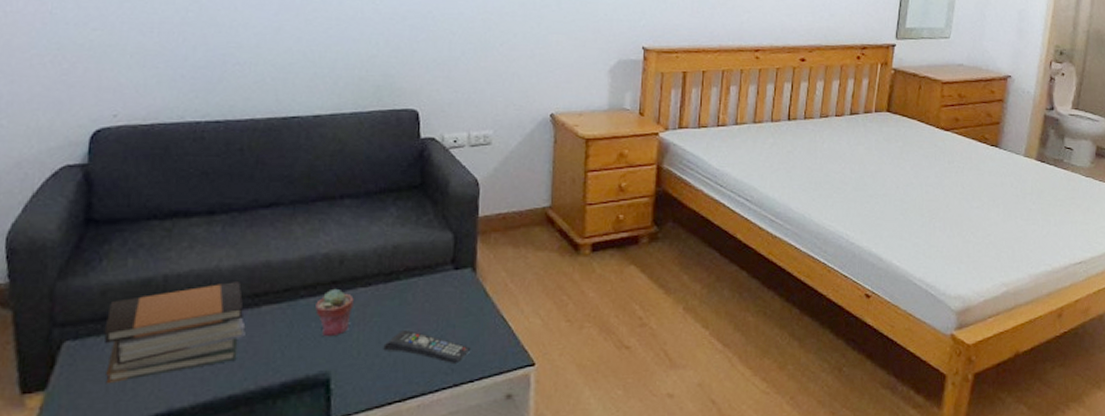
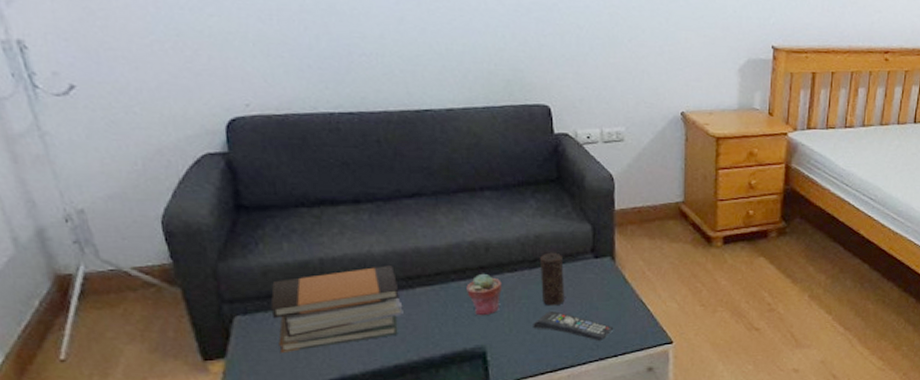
candle: none [395,264,421,324] -> present [540,252,565,306]

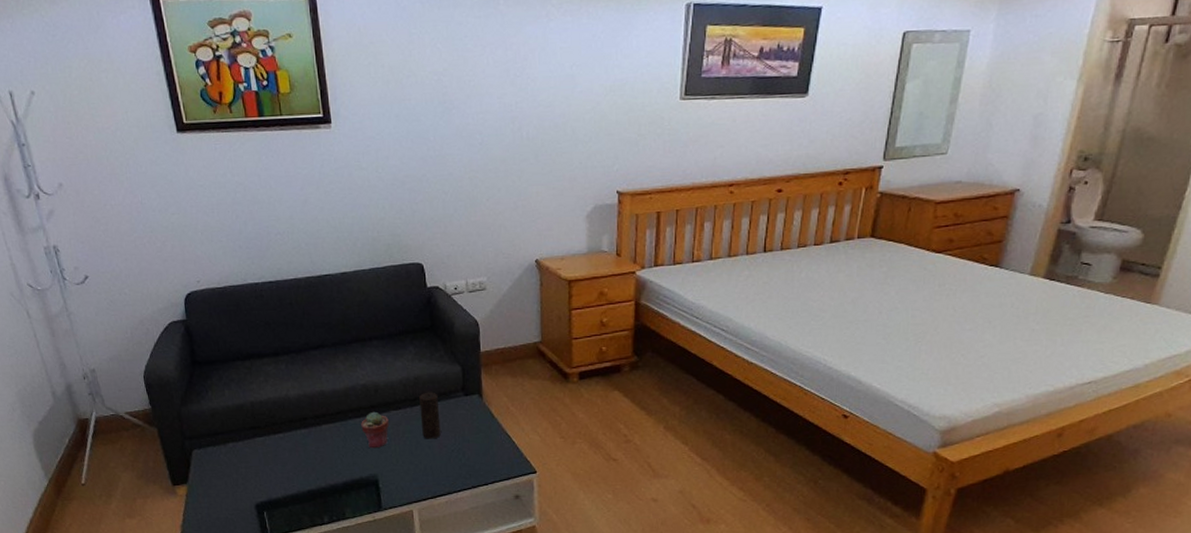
book stack: present [270,266,404,354] -> none [217,407,313,480]
remote control: present [533,311,613,342] -> none [415,444,483,471]

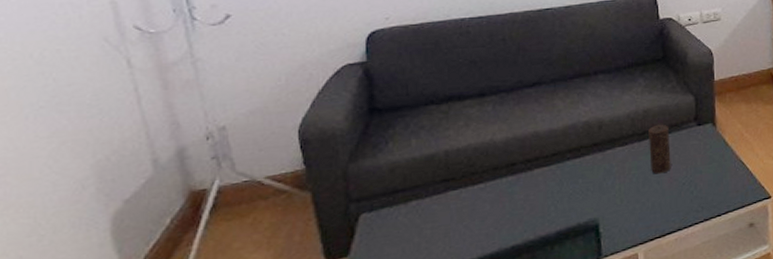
potted succulent: present [361,411,389,449] -> none [581,149,614,190]

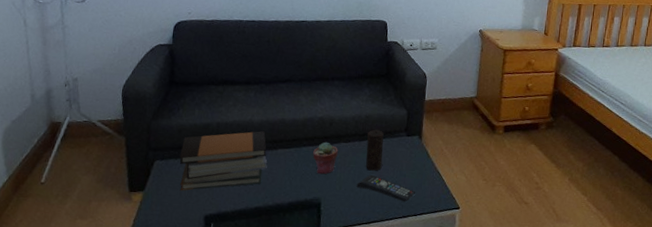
book stack: none [396,151,522,246] -> present [179,131,268,191]
potted succulent: none [581,149,614,190] -> present [313,142,338,175]
remote control: none [642,178,716,203] -> present [356,175,415,202]

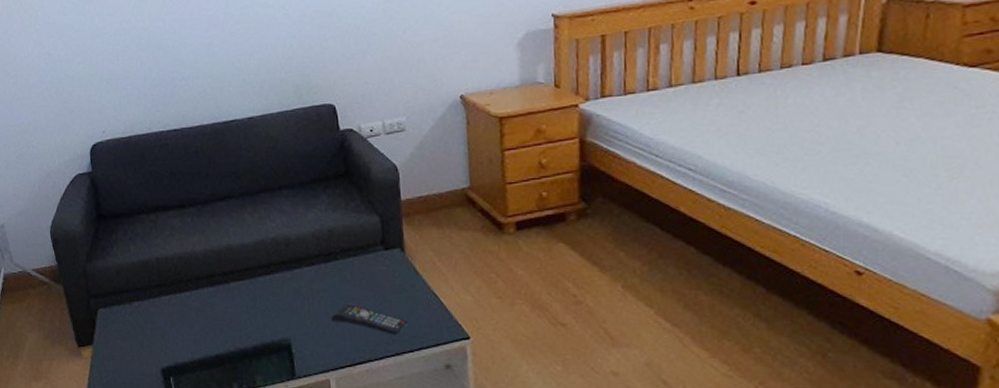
book stack: present [179,131,268,191] -> none [122,263,221,342]
potted succulent: present [313,142,338,175] -> none [271,267,302,309]
candle: present [366,129,384,171] -> none [334,245,359,299]

